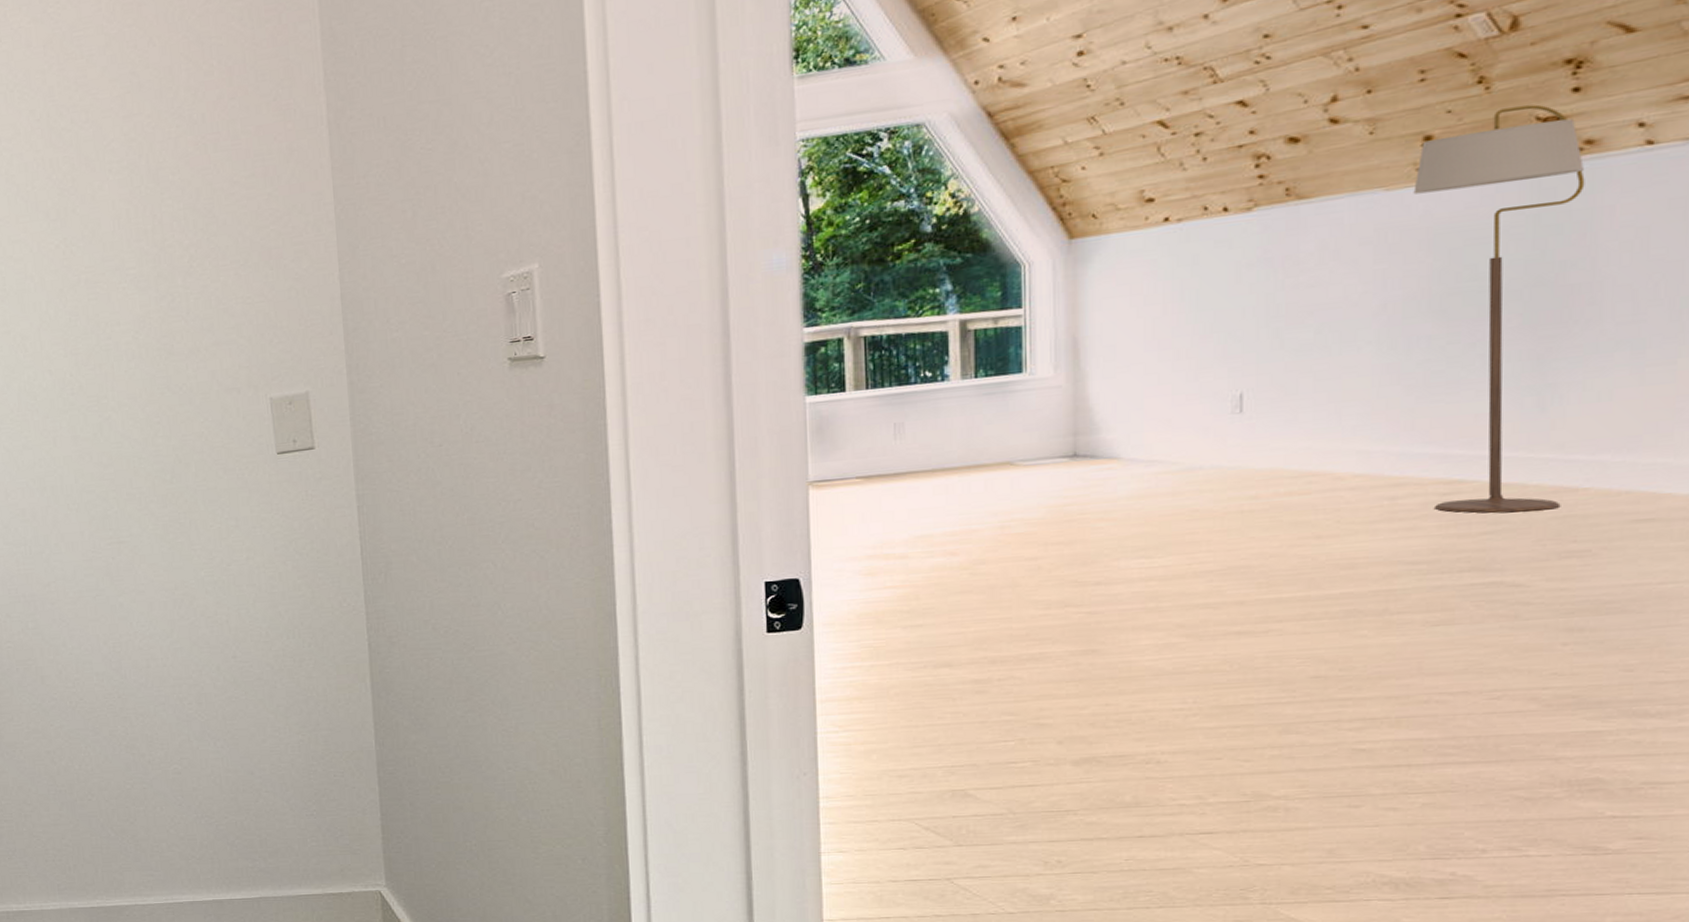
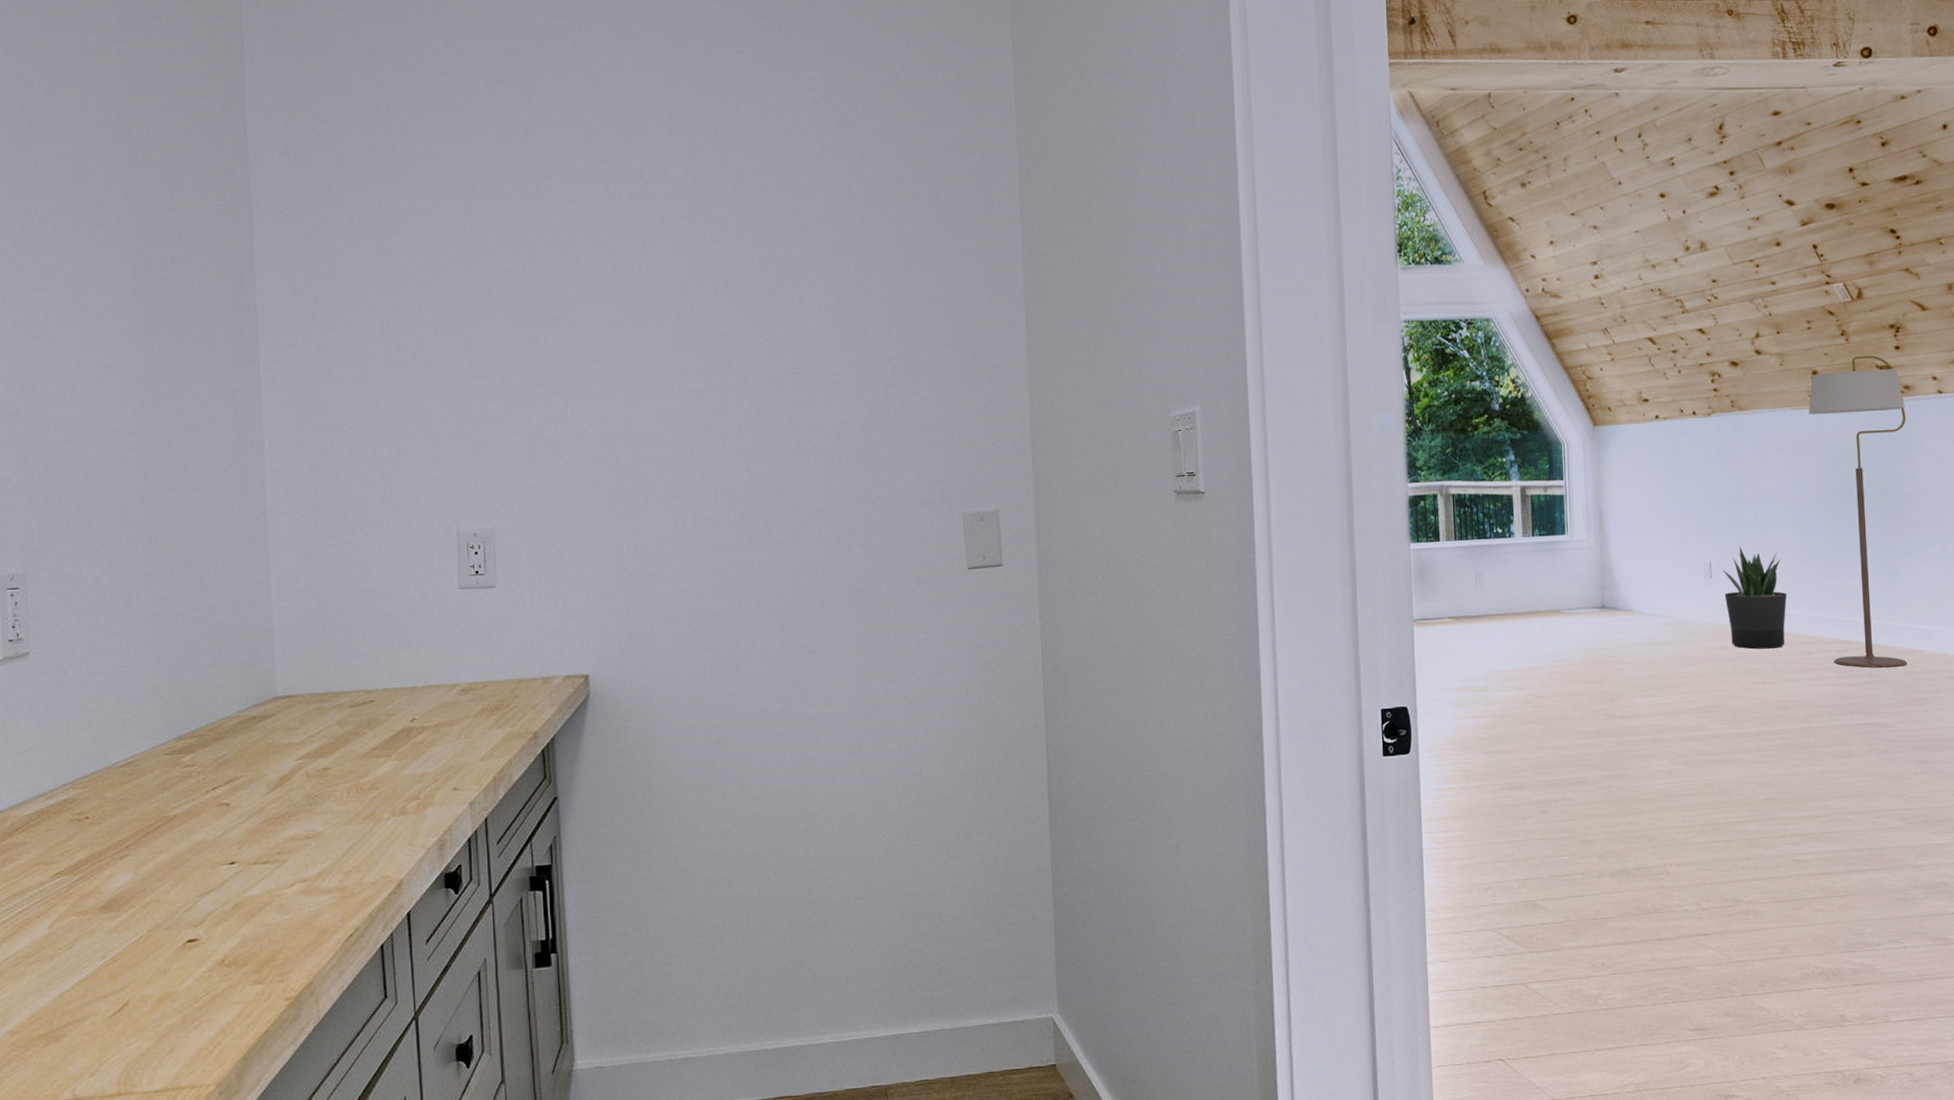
planter: none [1259,371,1361,497] -> present [1722,546,1787,649]

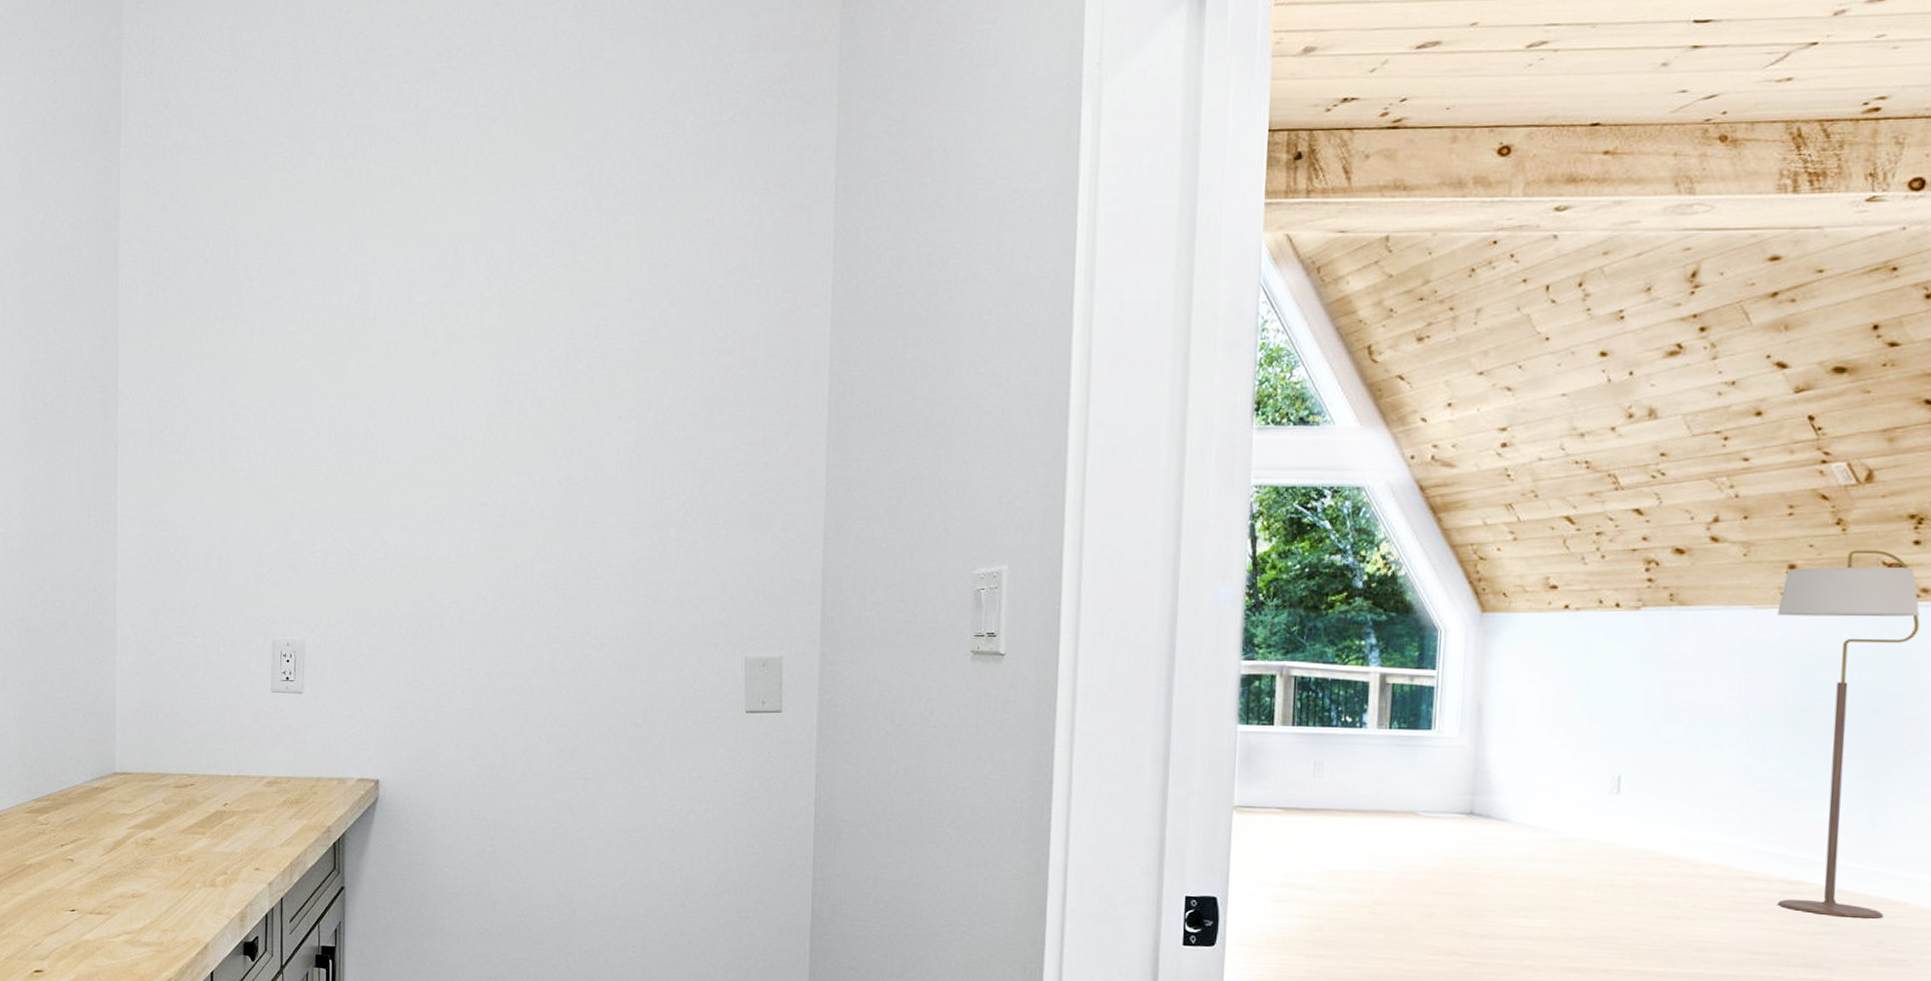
planter: present [1722,546,1787,649] -> none [1634,761,1720,881]

